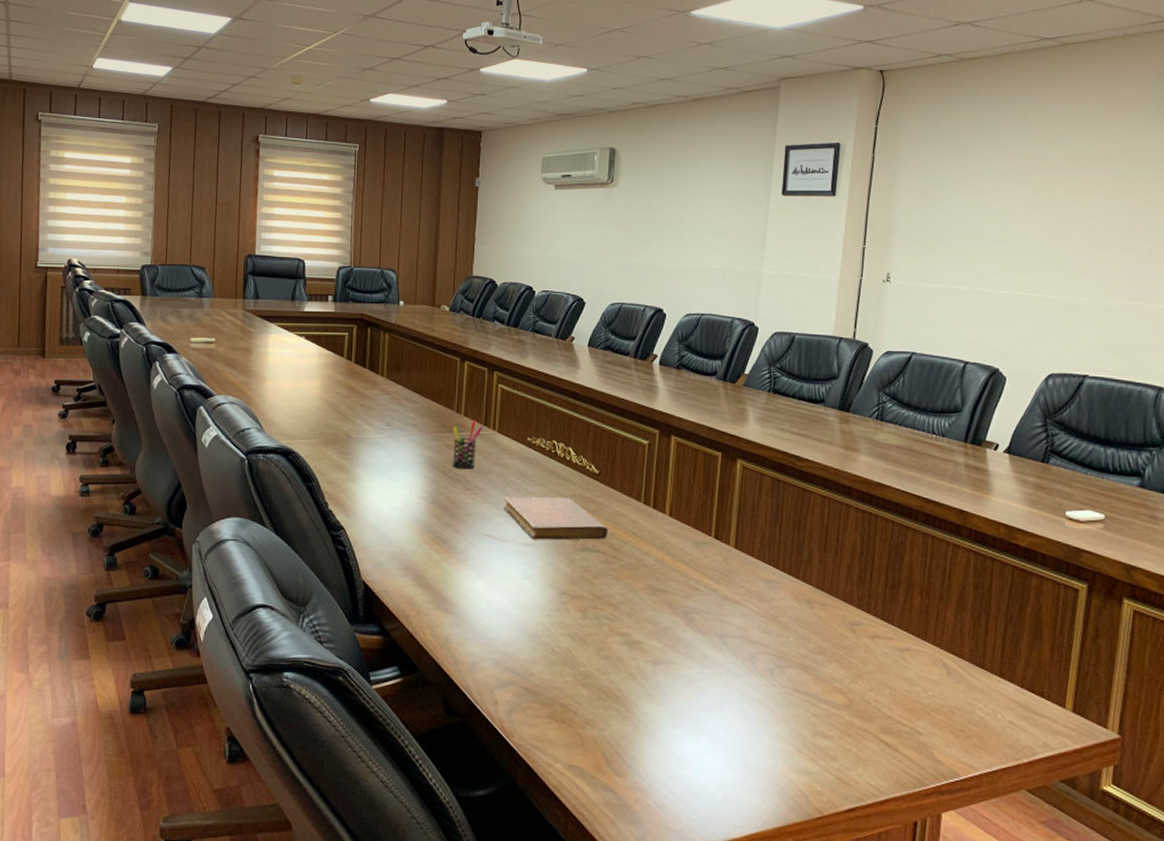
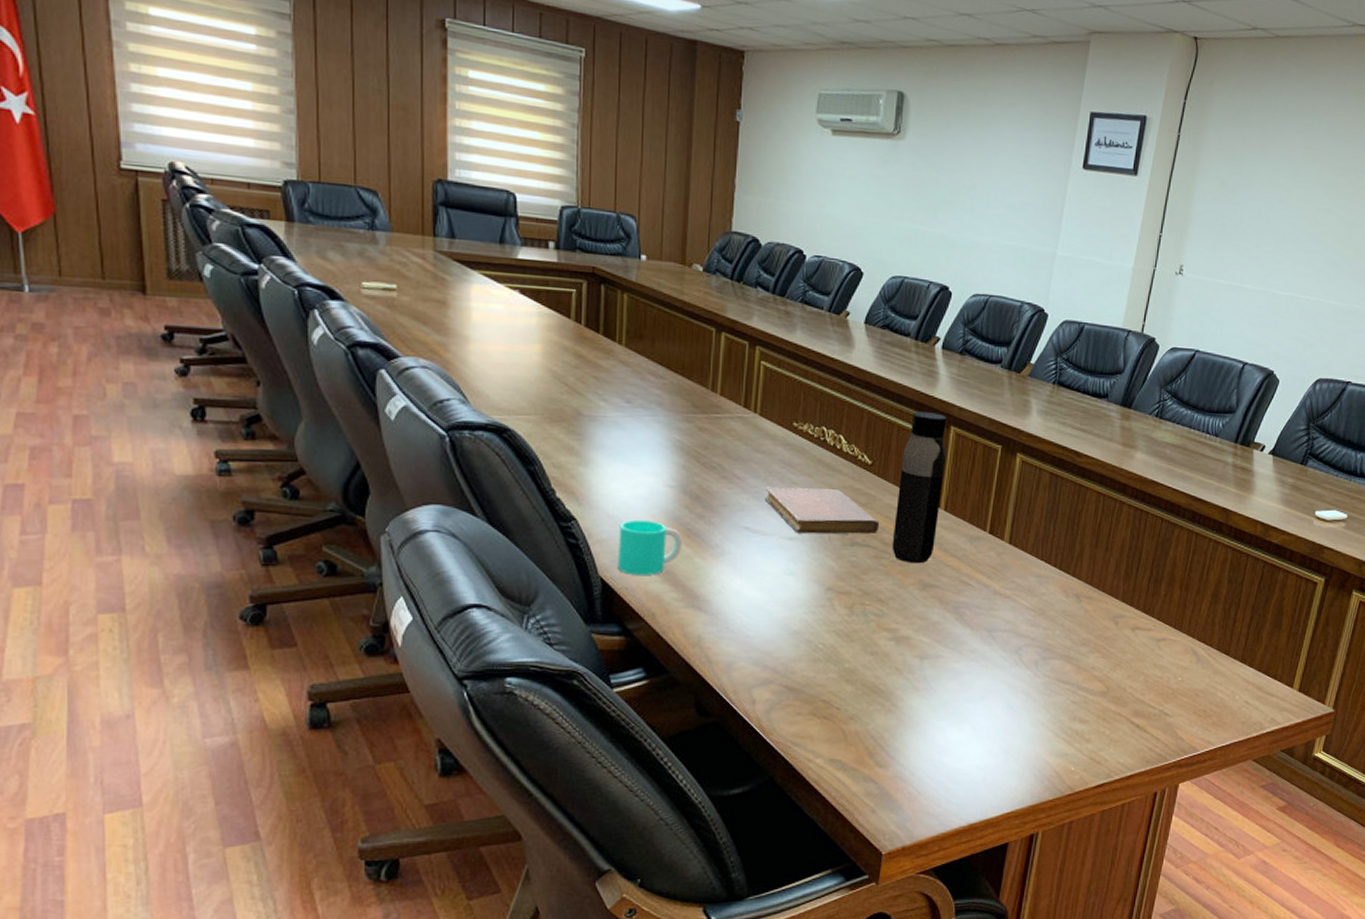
cup: none [378,528,432,579] -> present [618,519,682,575]
pen holder: present [452,420,483,469] -> none [705,401,743,456]
water bottle: none [621,423,668,569] -> present [892,412,946,564]

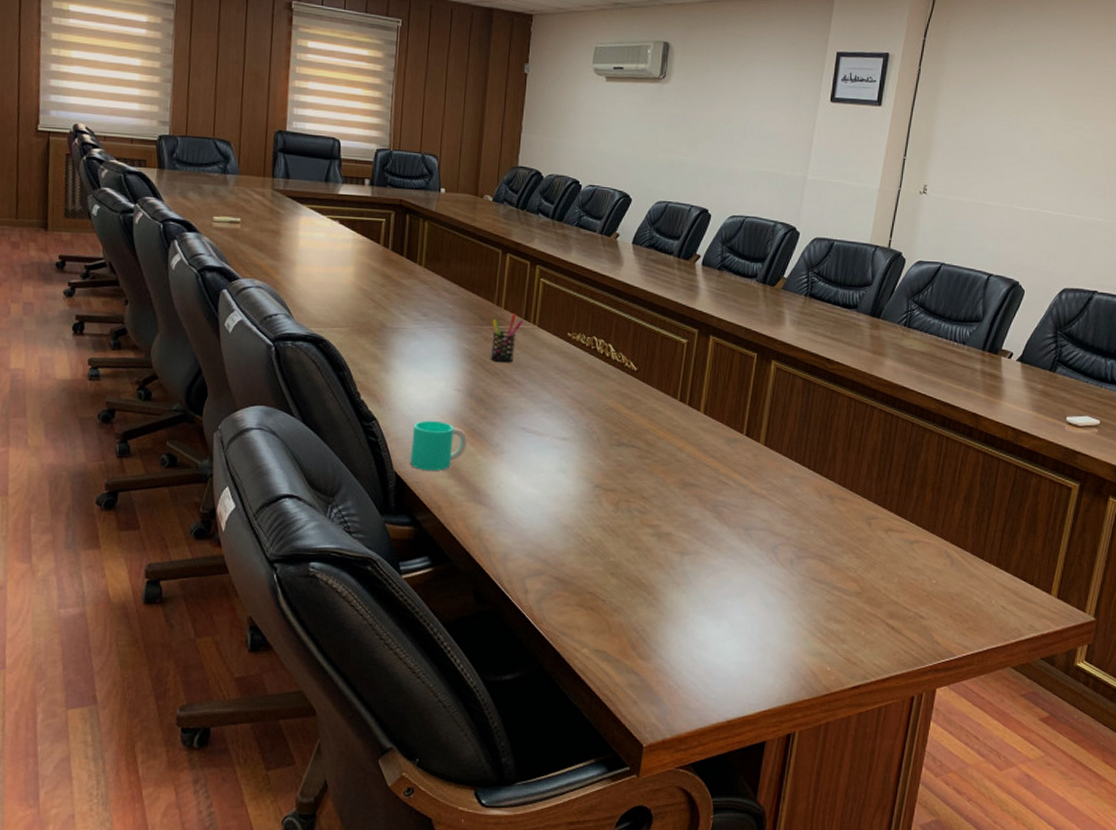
pen holder: none [705,401,743,456] -> present [490,314,524,363]
notebook: present [765,487,880,535] -> none [541,391,644,436]
water bottle: present [892,412,946,564] -> none [655,322,706,464]

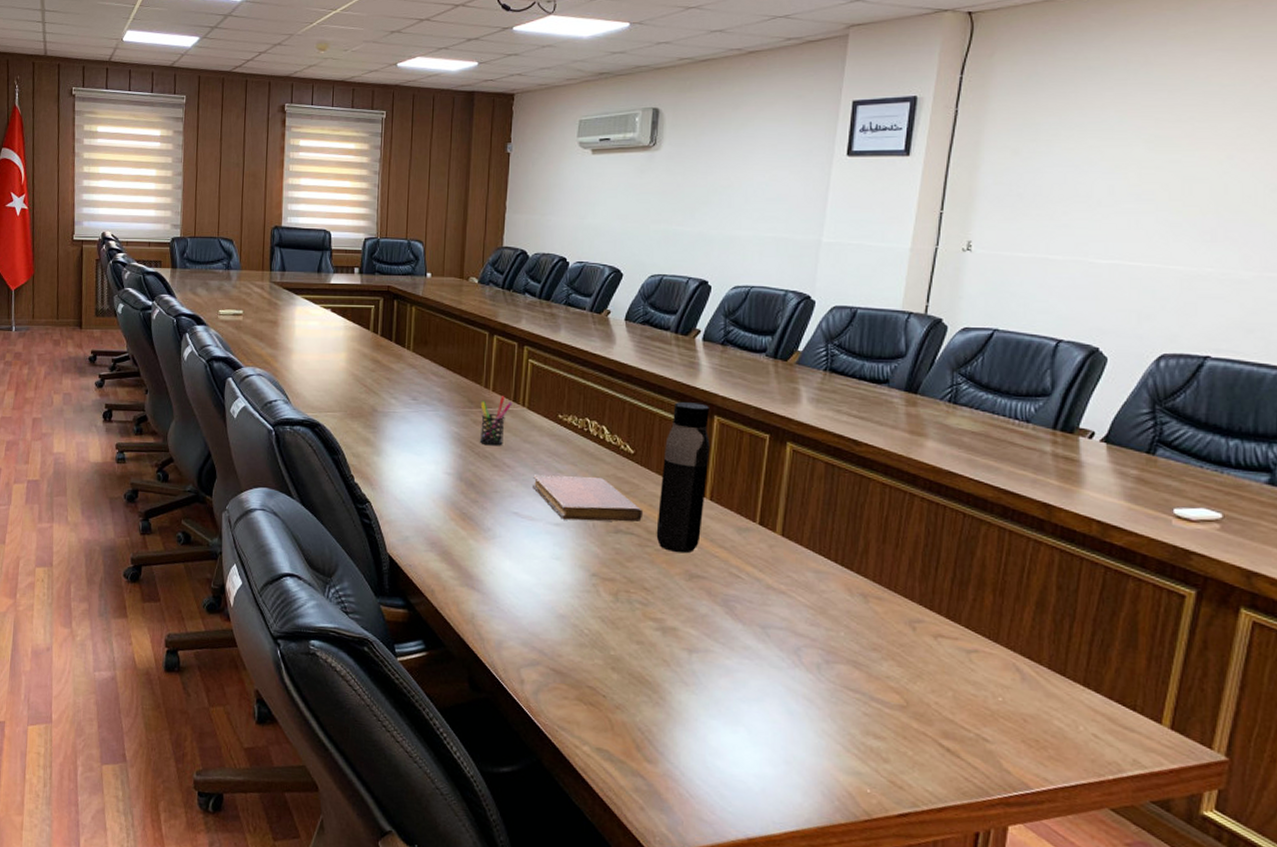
cup: present [410,420,467,471] -> none [403,503,458,554]
notebook: none [541,391,644,436] -> present [533,475,644,522]
water bottle: none [655,322,706,464] -> present [656,402,710,554]

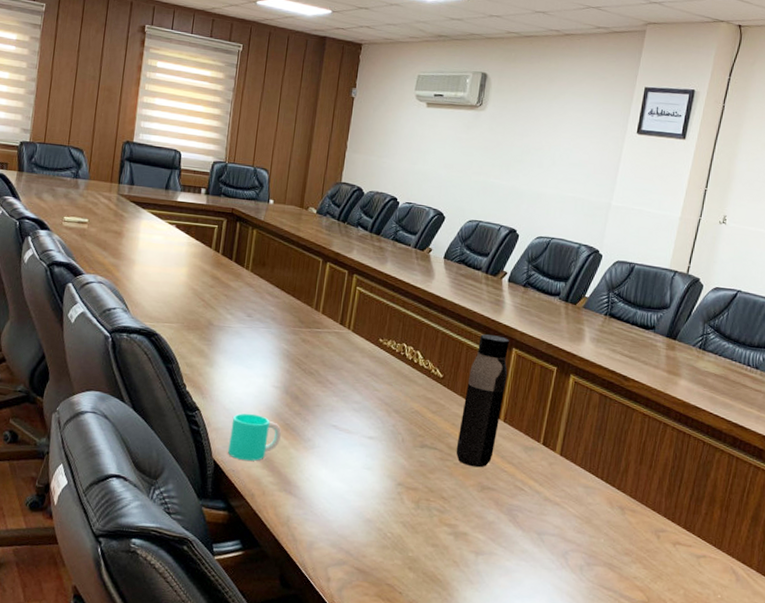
cup: none [403,503,458,554] -> present [228,413,281,461]
pen holder: present [479,396,512,446] -> none [306,318,339,364]
notebook: present [533,475,644,522] -> none [352,392,447,439]

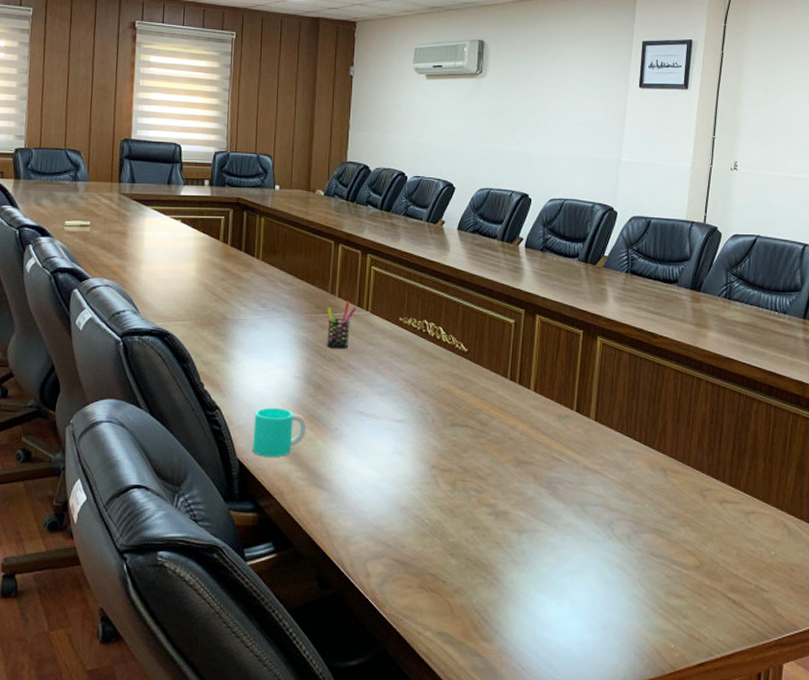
pen holder: none [306,318,339,364] -> present [326,301,357,349]
water bottle: present [456,334,509,468] -> none [488,303,533,442]

